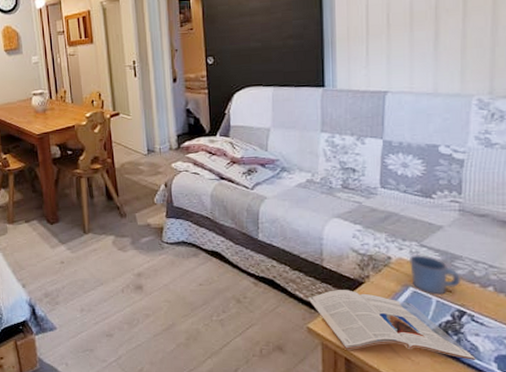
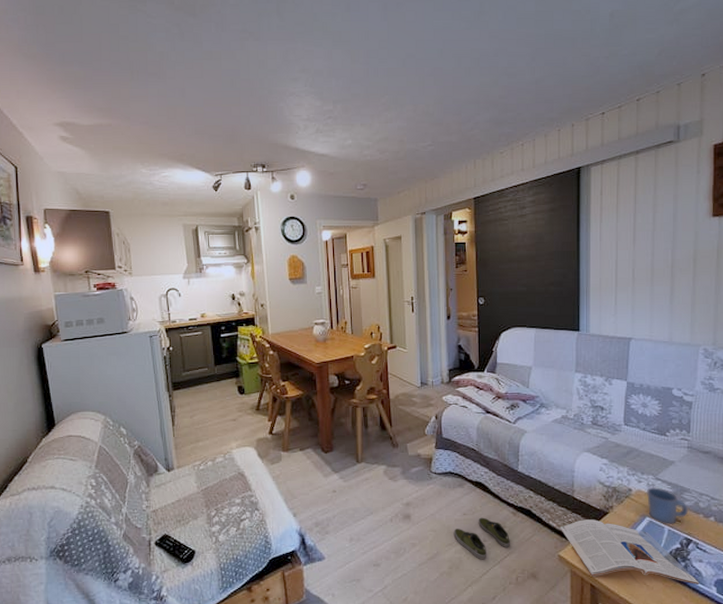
shoe: none [189,288,253,331] -> present [453,517,511,560]

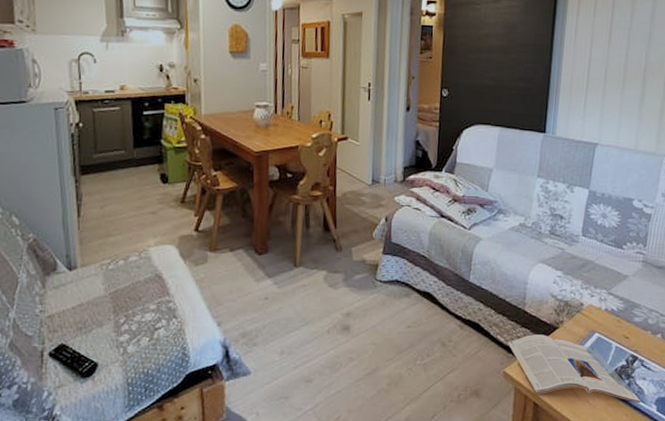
shoe: present [453,517,511,560] -> none [395,330,456,376]
mug: present [646,486,688,524] -> none [597,301,637,341]

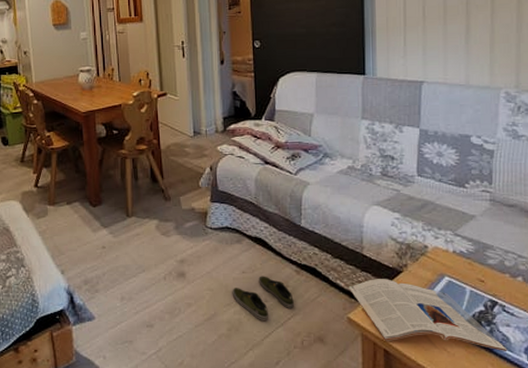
shoe: none [395,330,456,376] -> present [232,276,295,322]

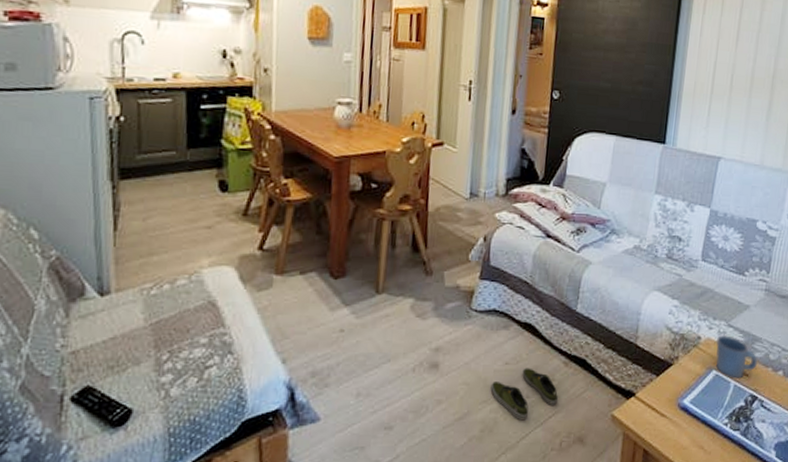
magazine: present [348,279,508,352] -> none [617,372,760,449]
mug: none [444,243,492,285] -> present [715,334,757,379]

